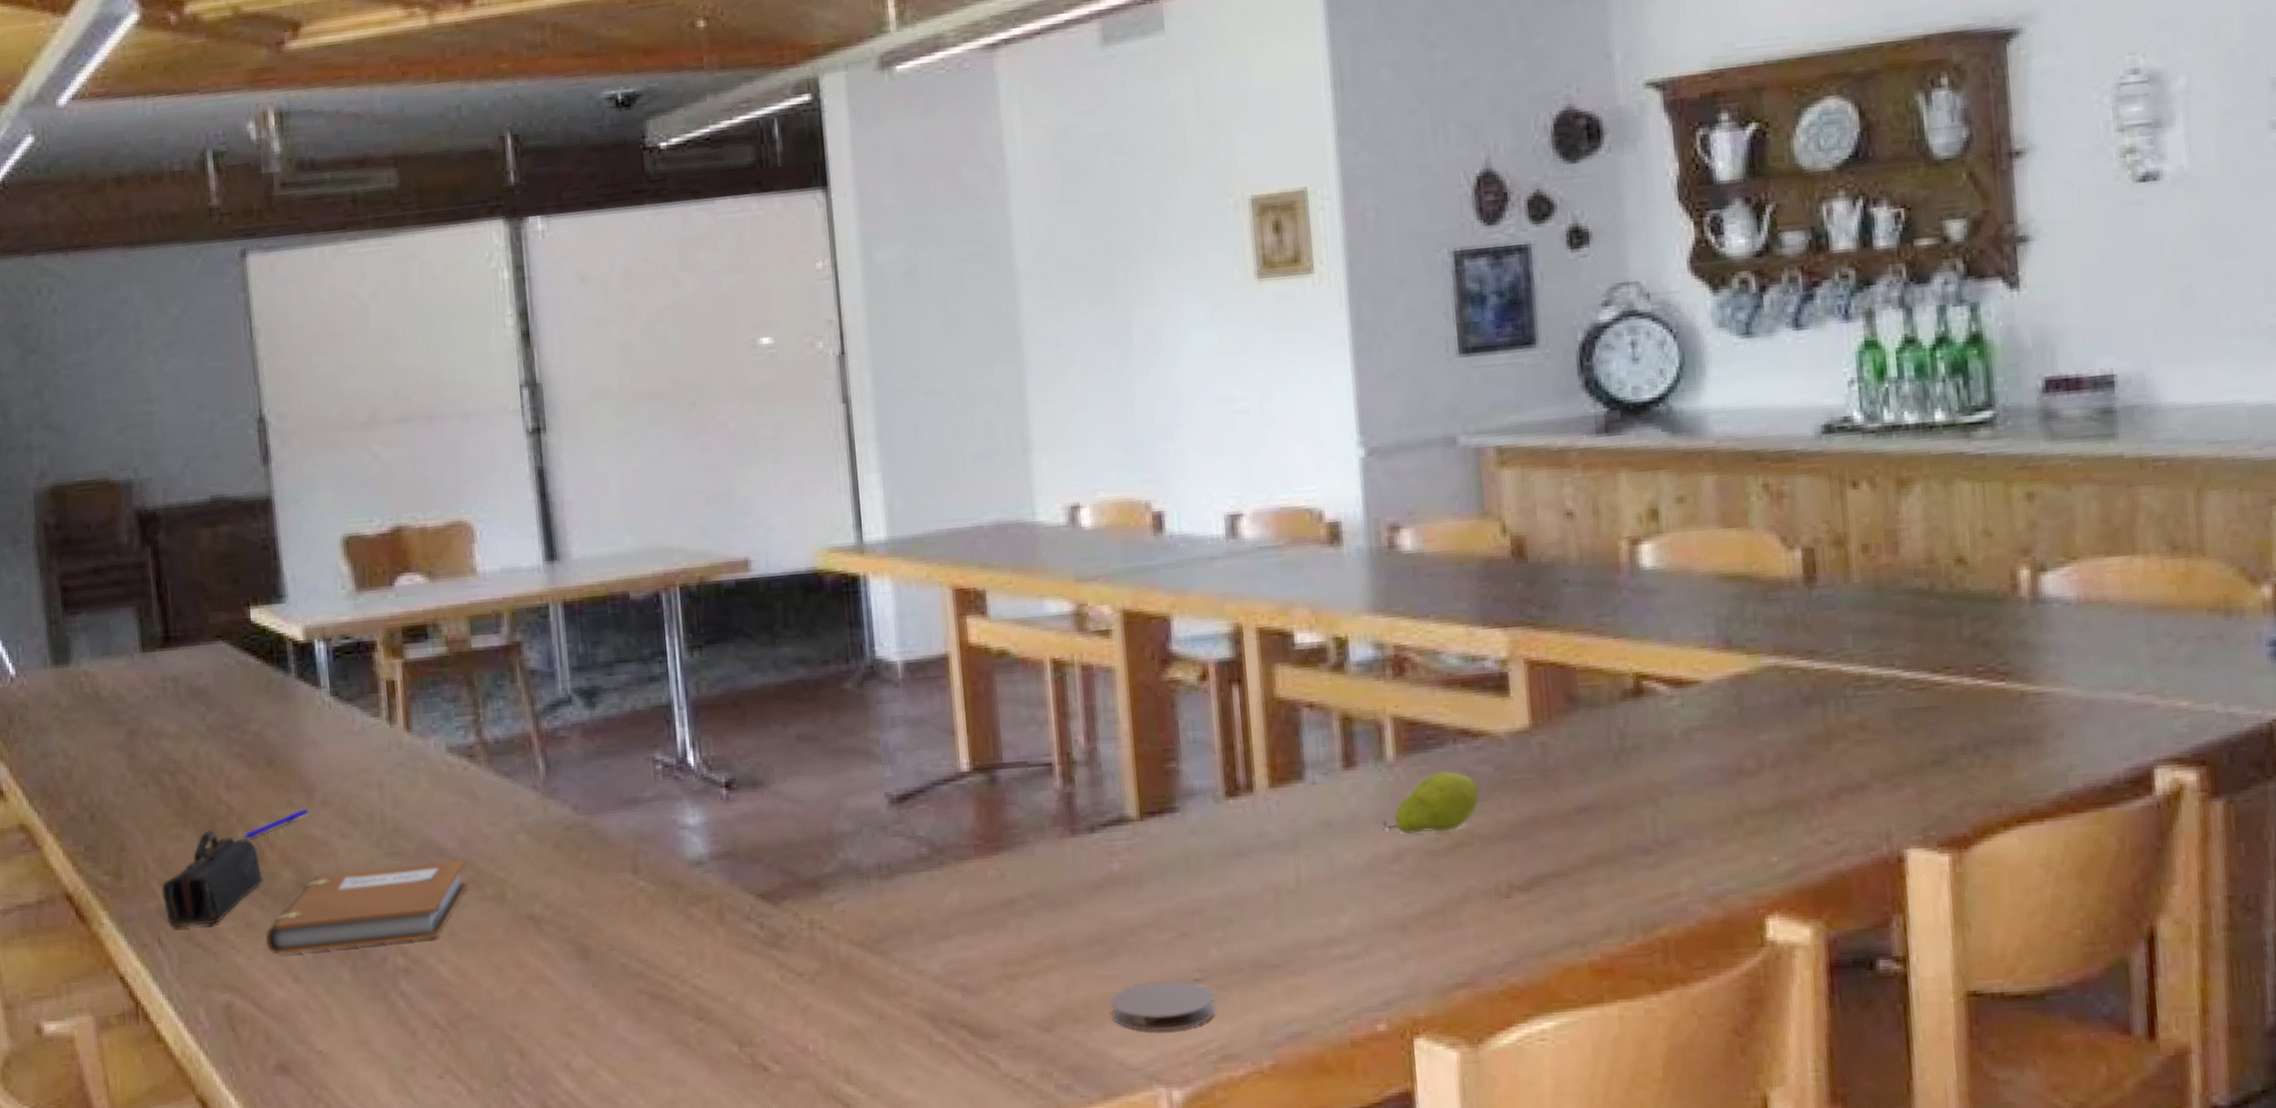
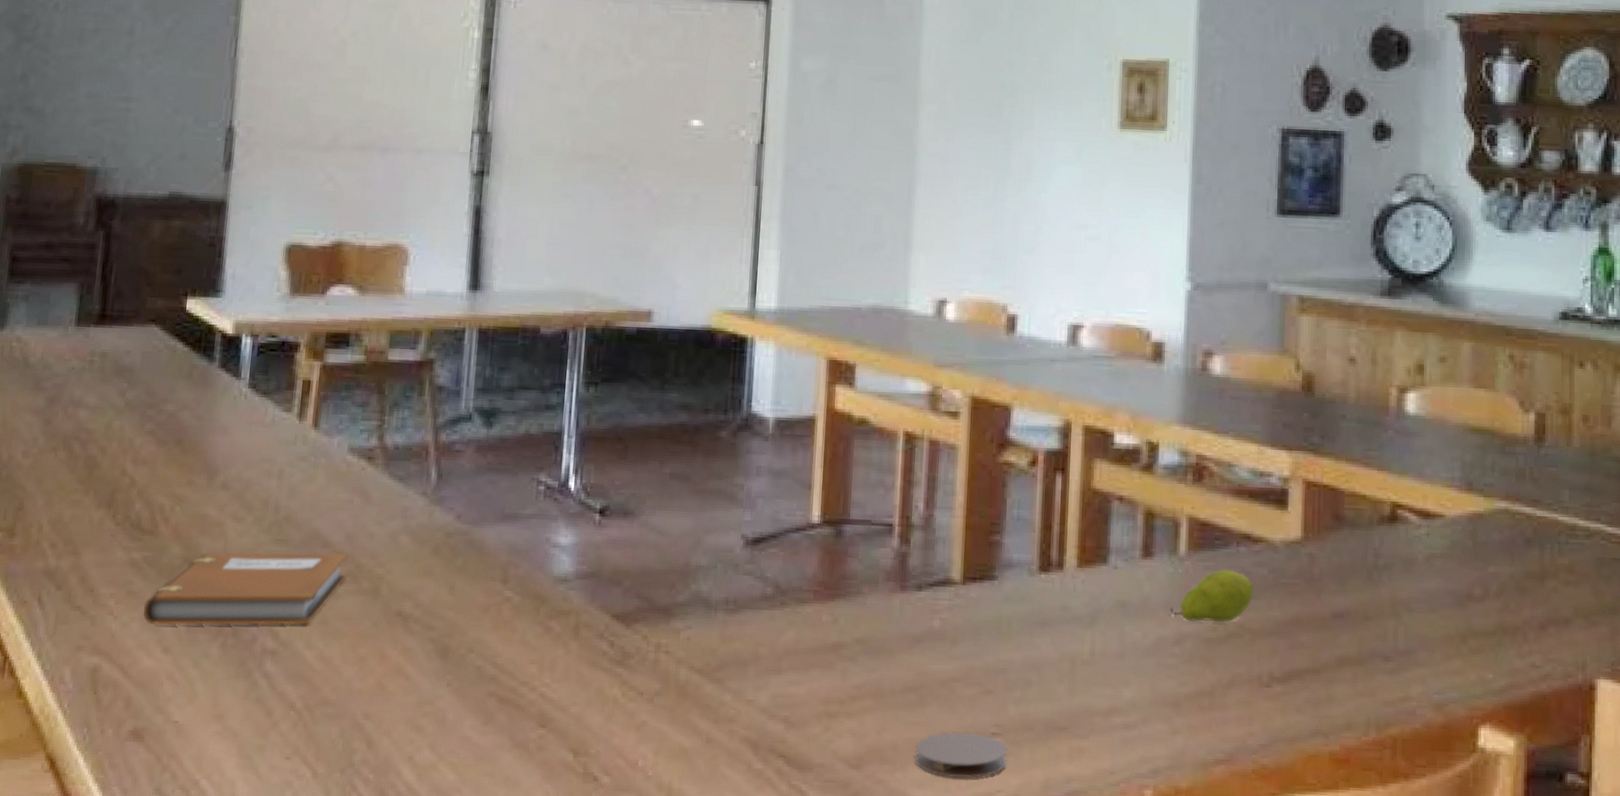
pencil case: present [162,830,263,928] -> none [50,500,152,590]
pen: present [243,809,309,838] -> none [140,490,208,511]

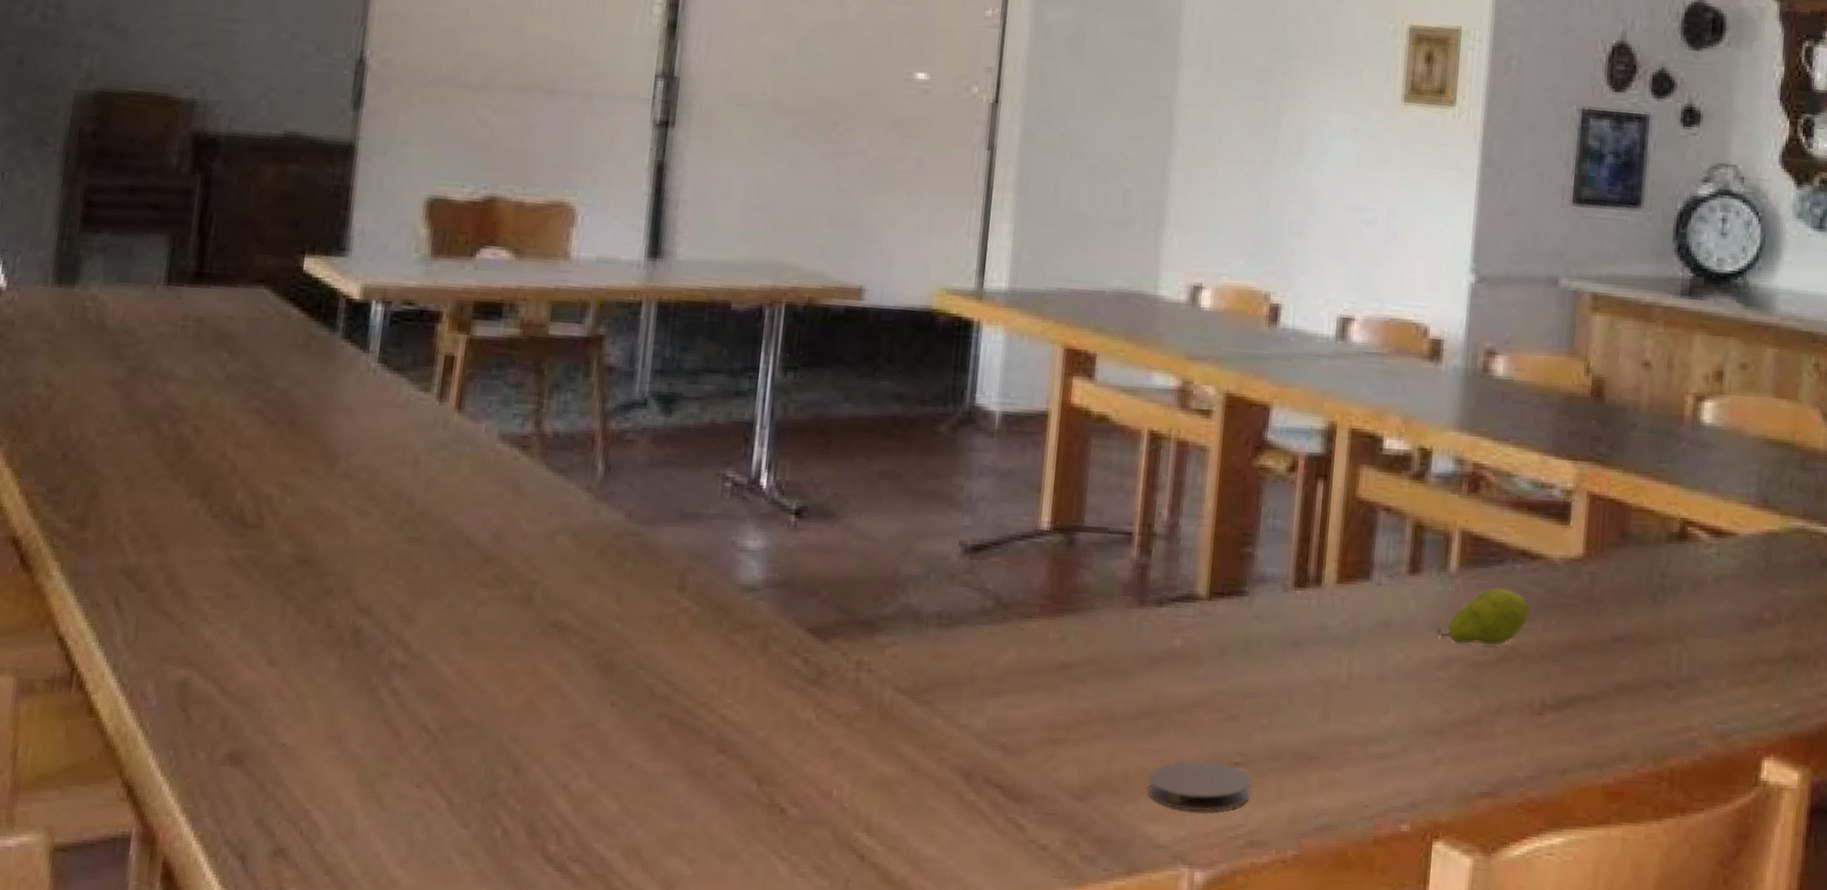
notebook: present [144,552,348,626] -> none [245,551,495,636]

